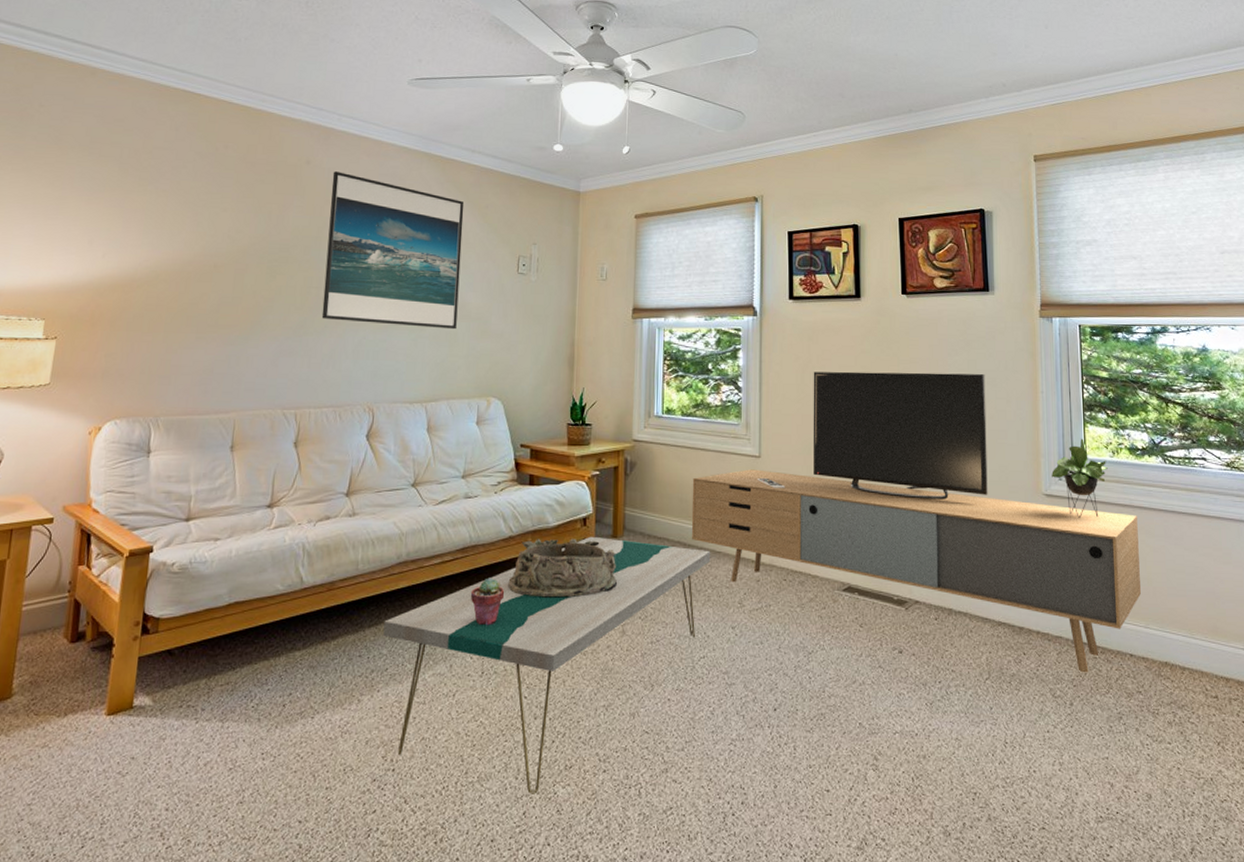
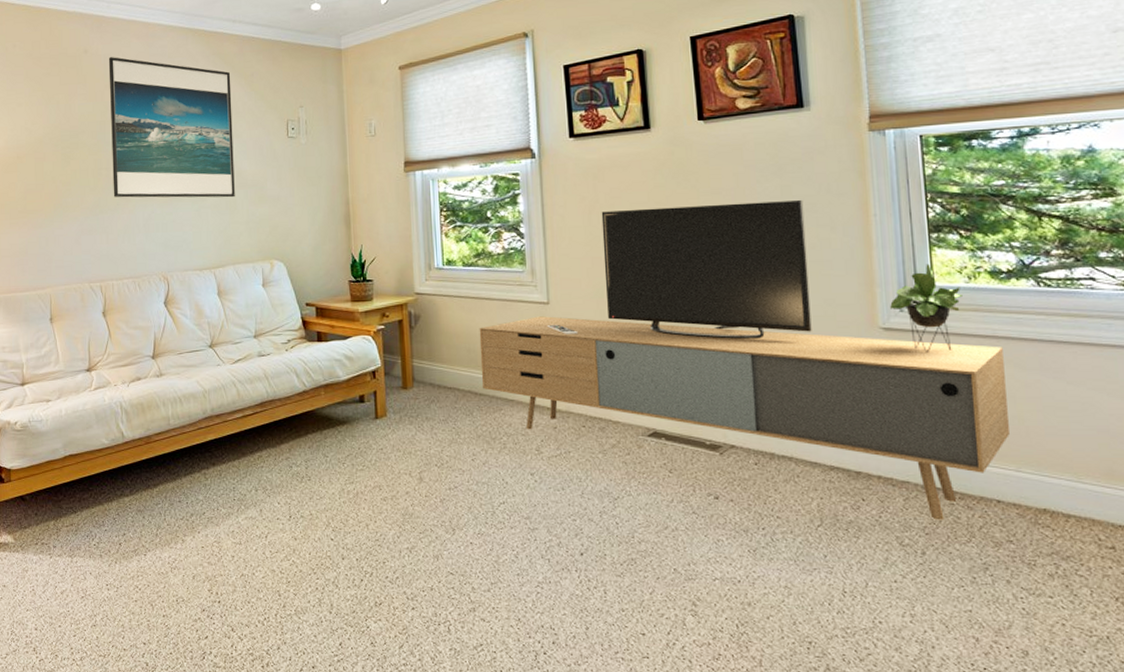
coffee table: present [383,536,711,794] -> none [198,388,504,628]
potted succulent: present [470,578,505,626] -> none [272,429,304,474]
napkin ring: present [508,538,618,598] -> none [306,391,412,447]

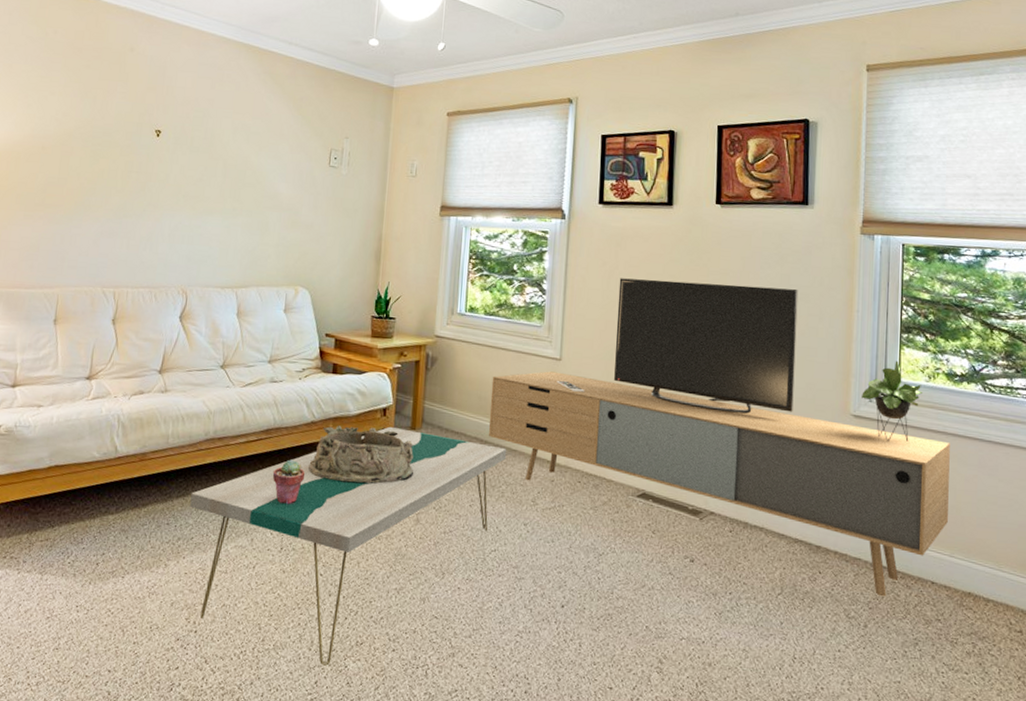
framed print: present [108,57,235,198] -> none [140,59,280,219]
coffee table: none [198,388,504,628] -> present [190,426,507,666]
potted succulent: none [272,429,304,474] -> present [272,459,305,505]
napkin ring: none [306,391,412,447] -> present [308,426,414,484]

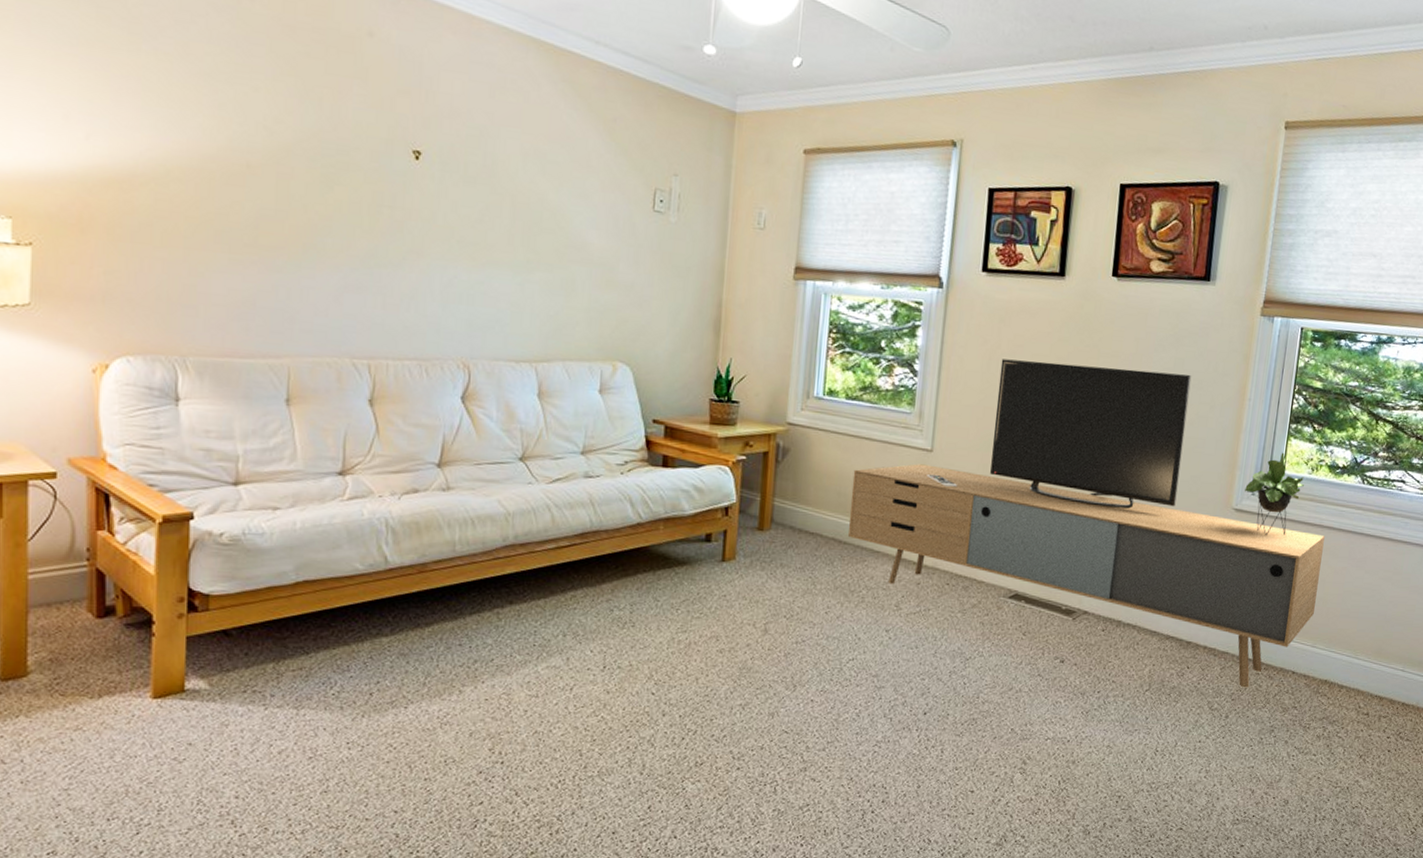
coffee table: present [190,426,507,666] -> none [487,527,869,789]
potted succulent: present [272,459,305,505] -> none [590,567,631,619]
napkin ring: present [308,426,414,484] -> none [635,527,762,592]

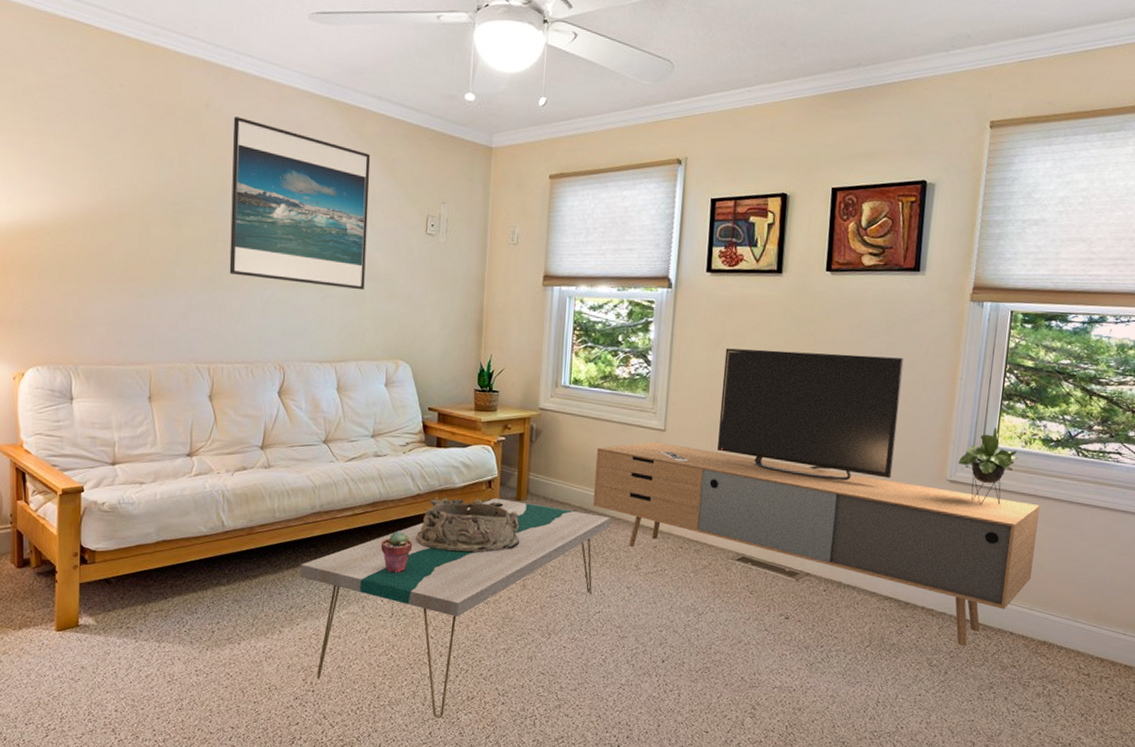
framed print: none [398,51,585,276] -> present [229,117,371,290]
coffee table: none [487,527,869,789] -> present [300,497,611,719]
potted succulent: none [590,567,631,619] -> present [380,531,413,574]
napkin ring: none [635,527,762,592] -> present [416,498,520,552]

